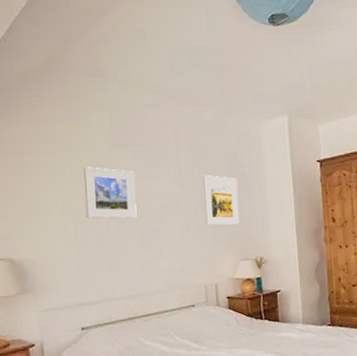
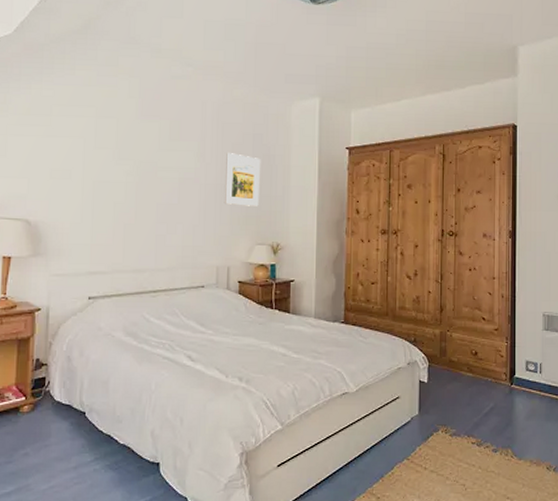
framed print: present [84,167,137,219] -> none [105,134,157,191]

